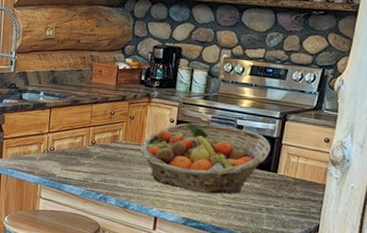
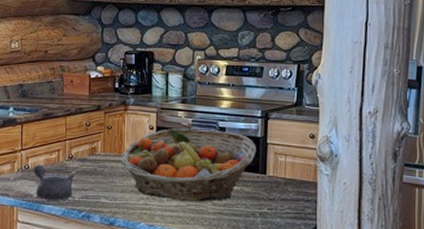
teapot: none [58,147,95,183] -> present [33,165,74,201]

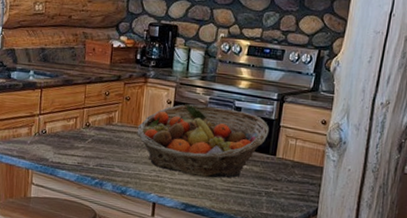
teapot: present [33,165,74,201] -> none [50,130,90,167]

